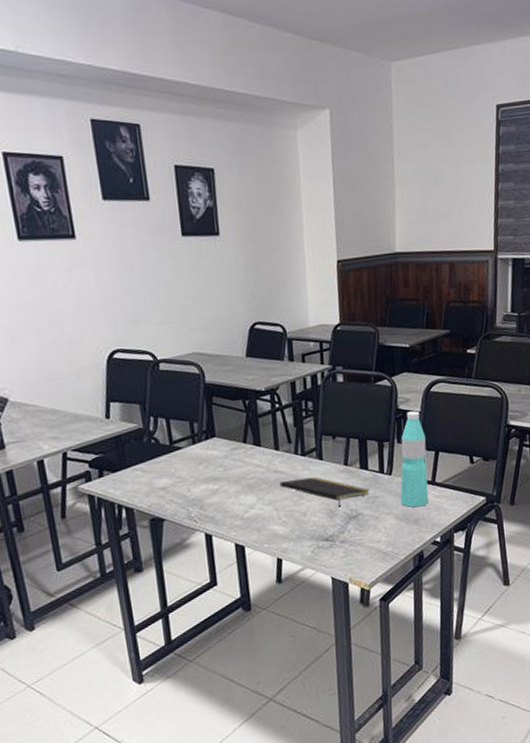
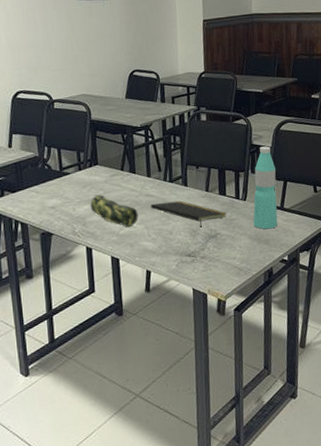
pencil case: none [207,472,266,510] -> present [90,194,138,228]

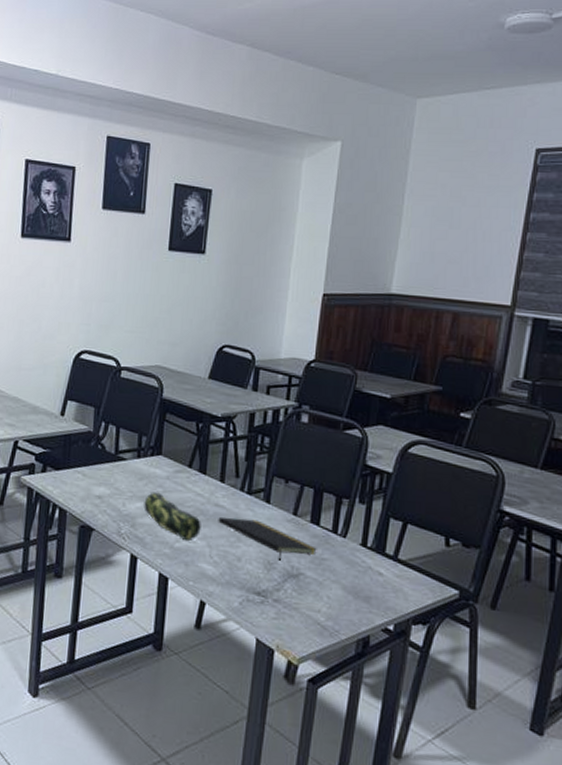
water bottle: present [253,146,278,230] -> none [352,470,394,583]

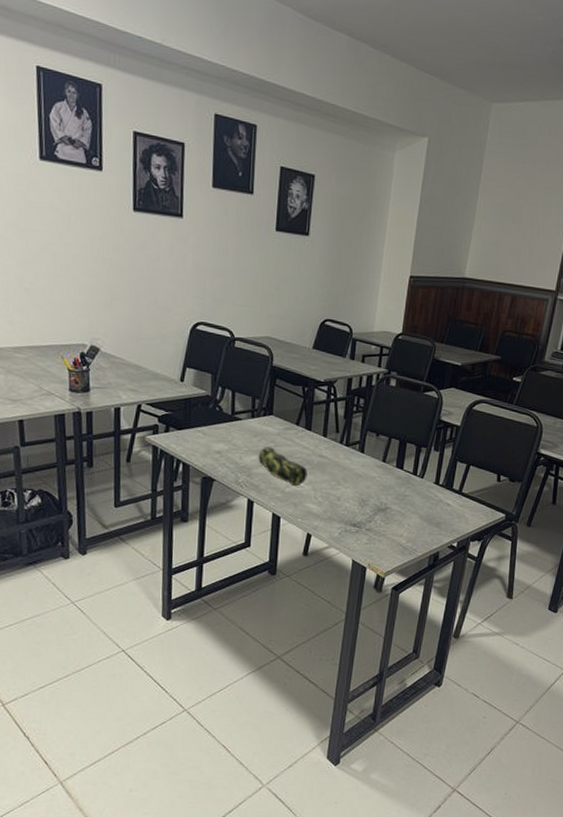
notepad: present [218,516,317,560] -> none [321,465,401,498]

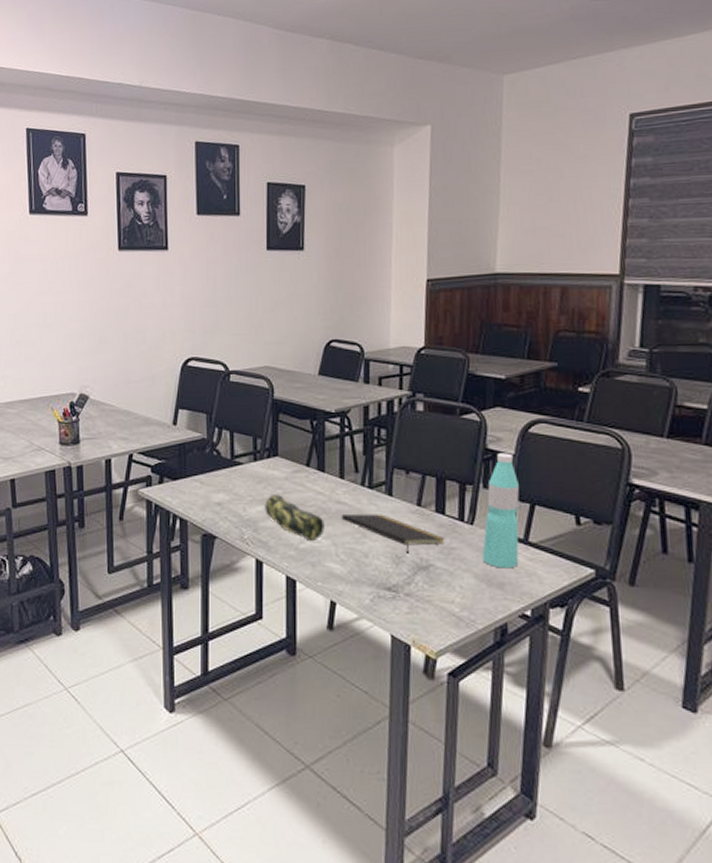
notepad: none [321,465,401,498] -> present [341,513,445,553]
water bottle: none [427,424,461,512] -> present [482,453,519,569]

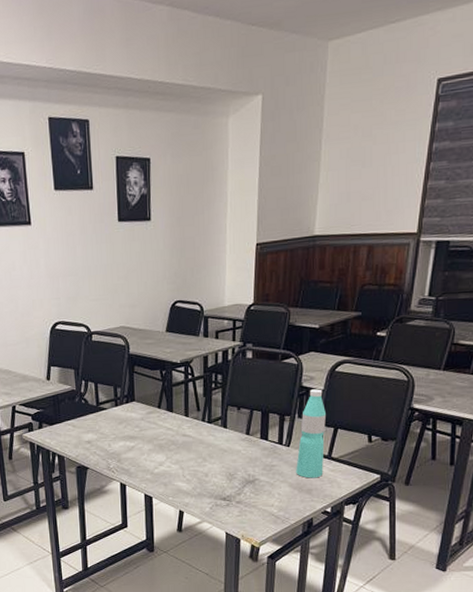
pencil case: present [265,494,325,542] -> none [125,432,174,467]
notepad: present [341,513,445,553] -> none [186,442,267,471]

